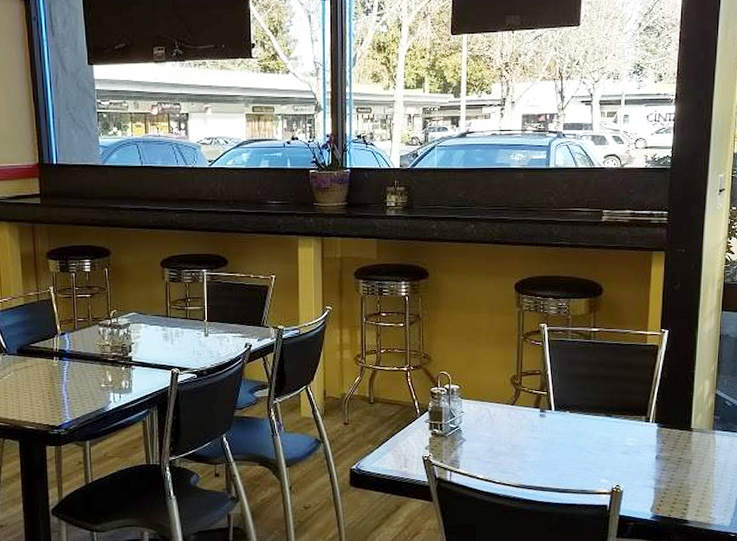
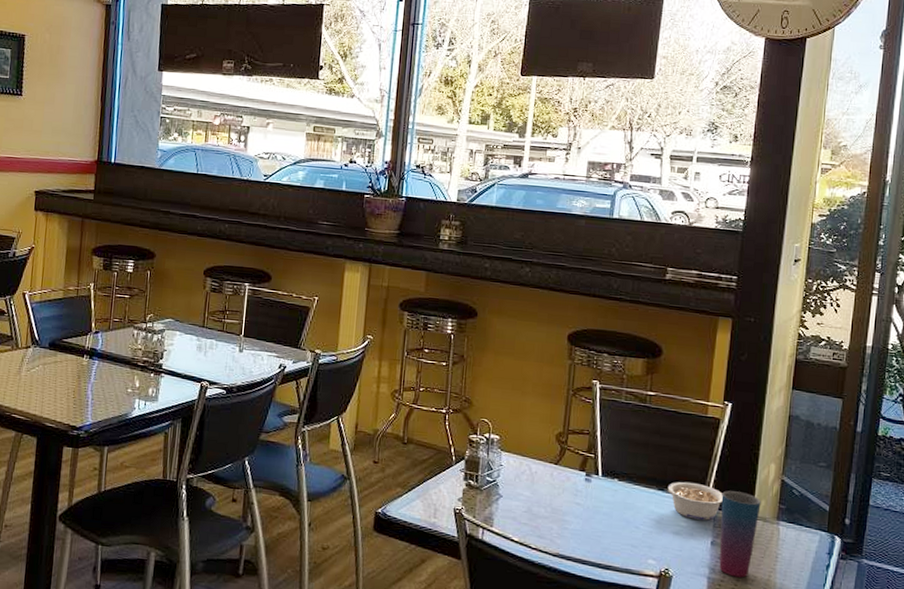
legume: none [614,406,664,439] -> present [667,481,723,521]
cup: none [663,409,698,485] -> present [719,490,761,578]

